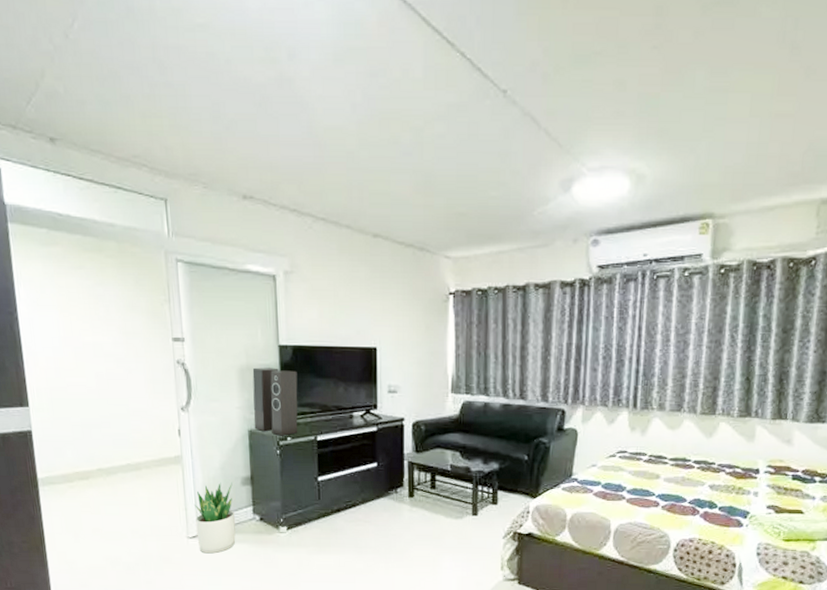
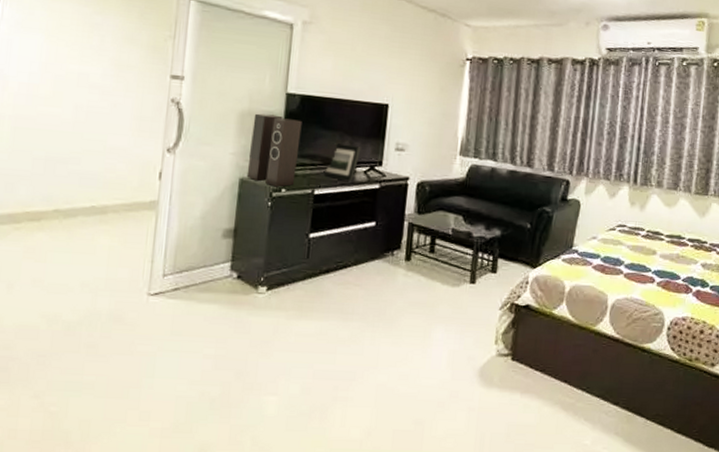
planter: present [195,483,236,554] -> none [159,233,212,315]
picture frame: none [320,390,355,426] -> present [320,143,361,181]

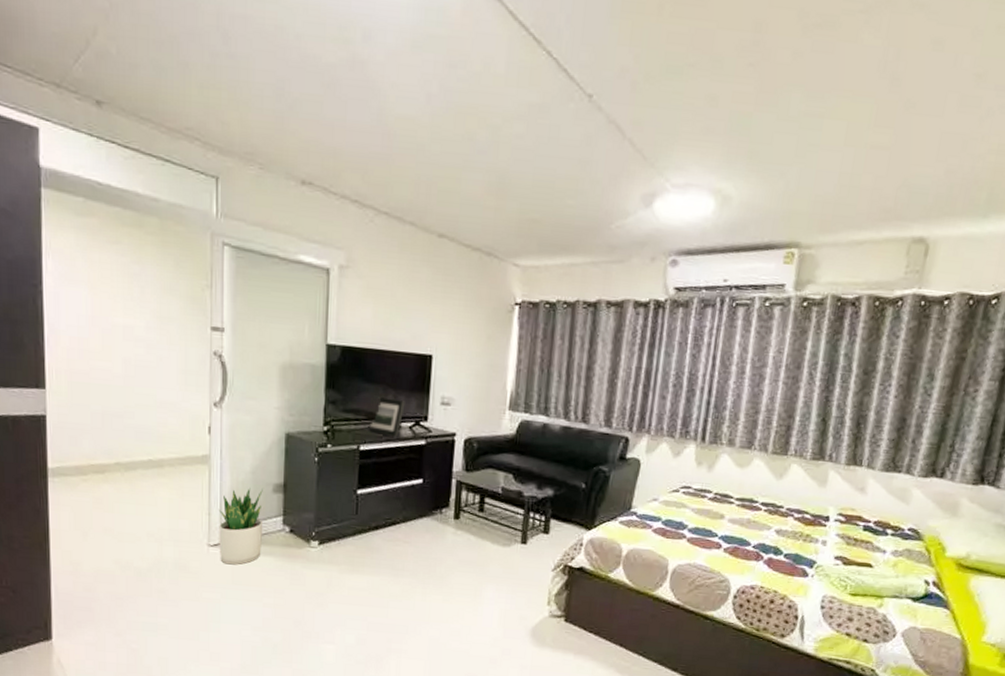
planter: none [159,233,212,315] -> present [219,488,263,565]
speaker: present [246,113,302,187] -> none [292,366,344,443]

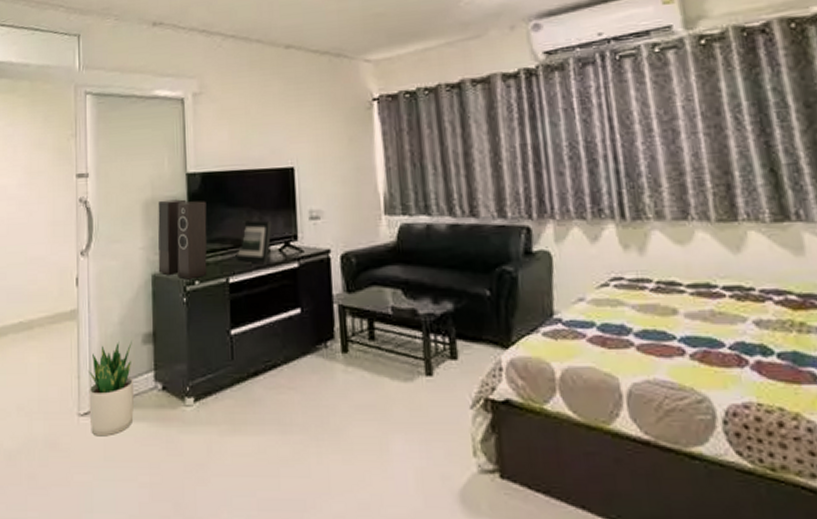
speaker: none [292,366,344,443] -> present [158,199,207,280]

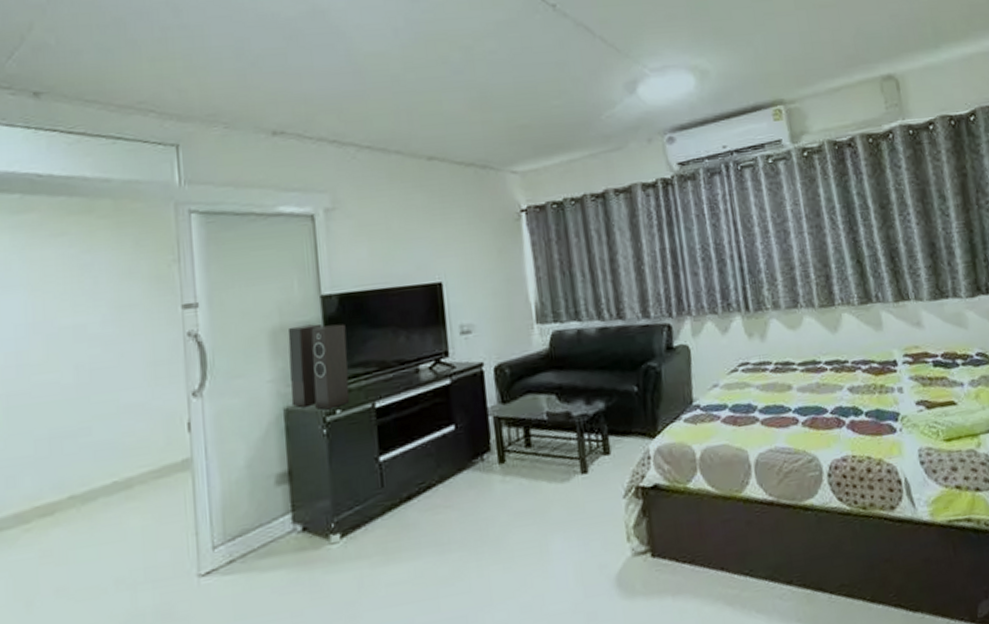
planter: present [89,341,134,437] -> none [209,484,269,596]
picture frame: present [232,221,272,263] -> none [378,339,421,385]

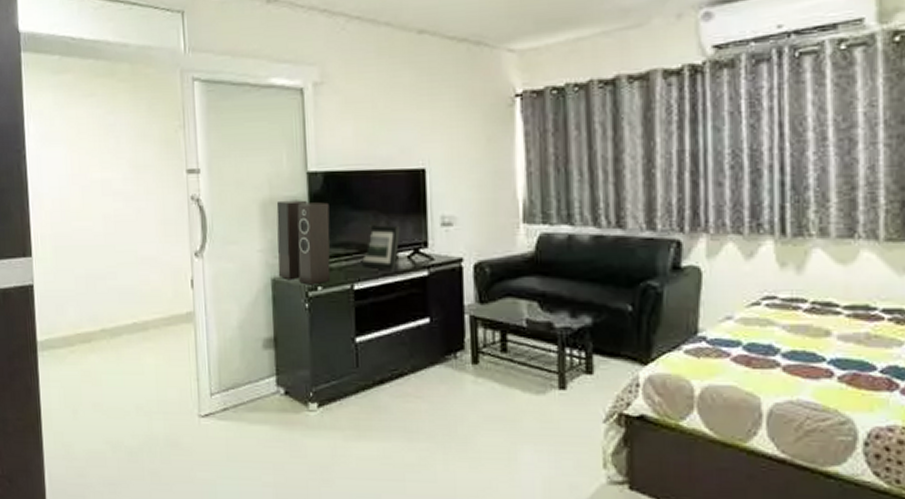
picture frame: none [378,339,421,385] -> present [357,225,400,270]

